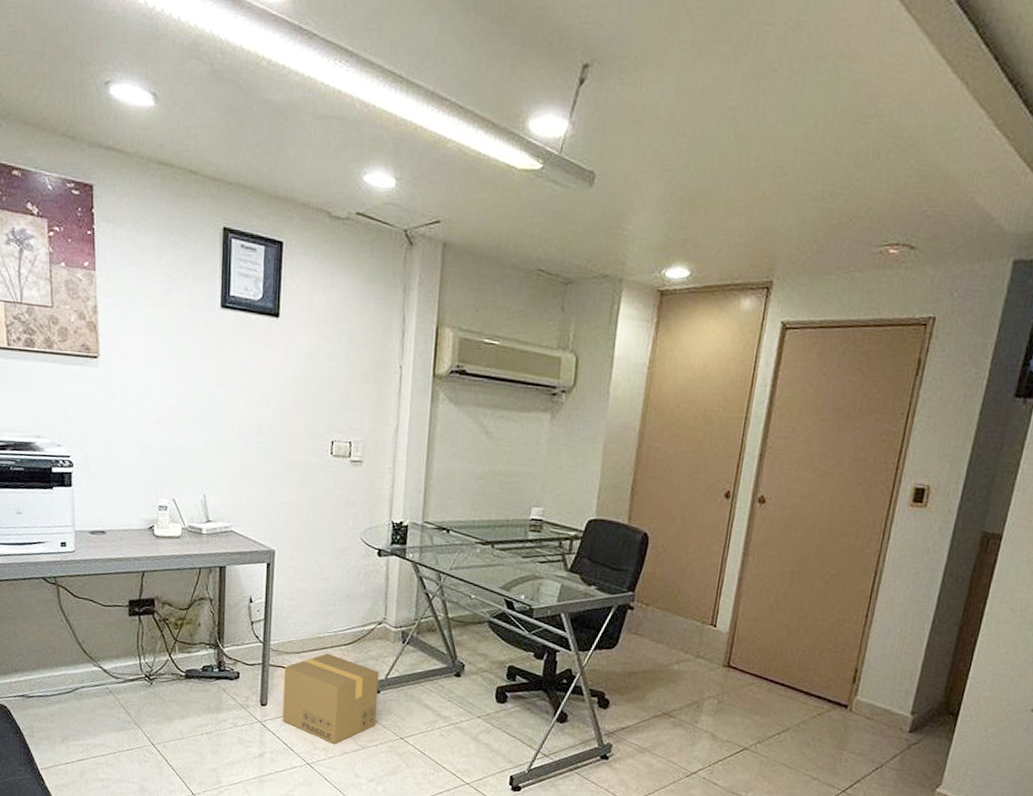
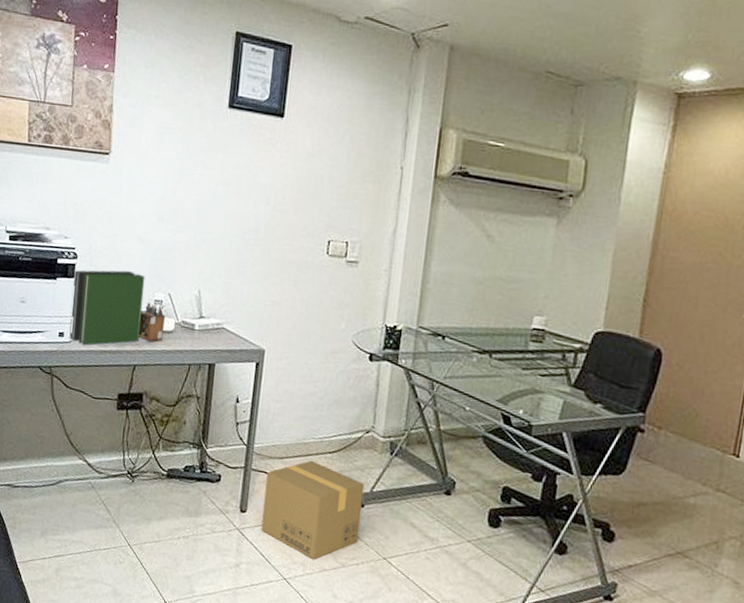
binder: none [72,477,147,555] -> present [69,270,145,346]
desk organizer: none [145,508,171,548] -> present [138,302,165,342]

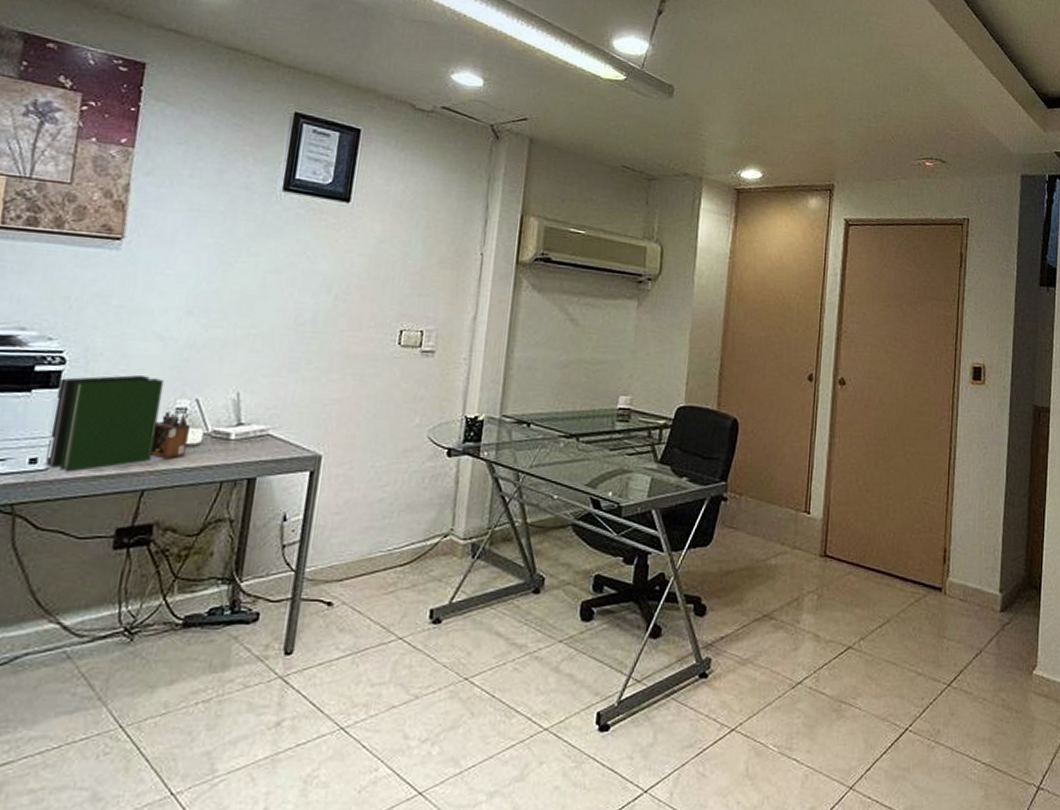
cardboard box: present [261,460,365,560] -> none [312,577,443,698]

